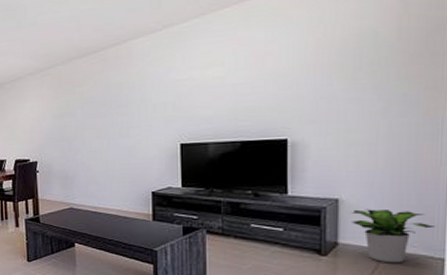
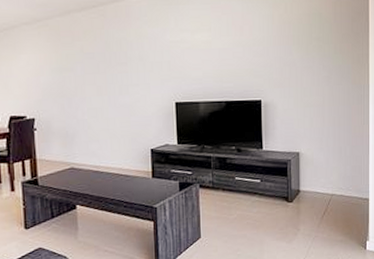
potted plant: present [352,209,435,263] -> none [309,160,362,205]

